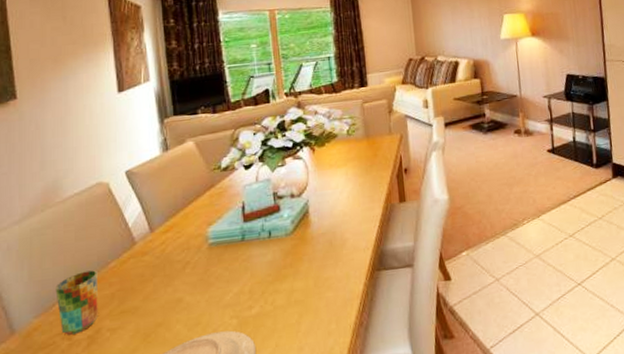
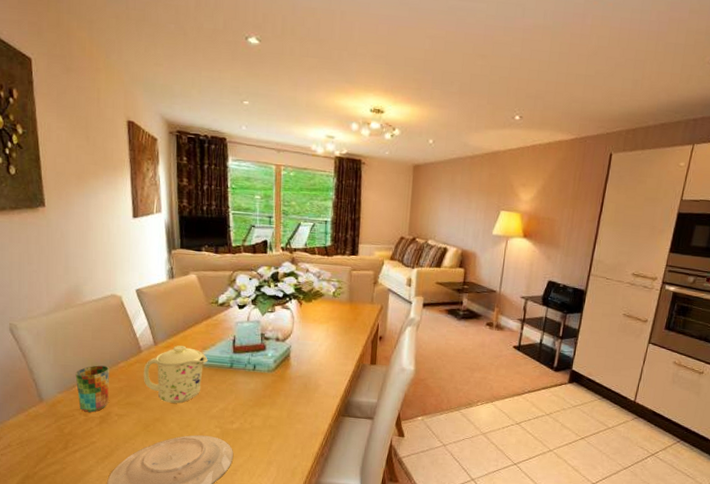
mug: none [139,226,215,300] -> present [143,345,208,403]

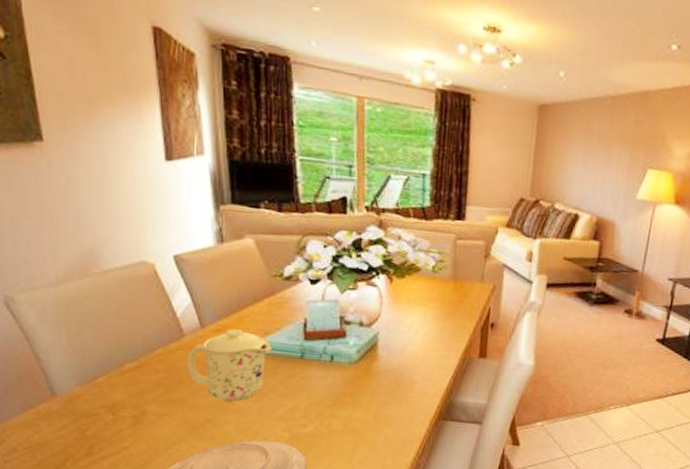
cup: present [75,365,109,412] -> none [97,351,143,411]

